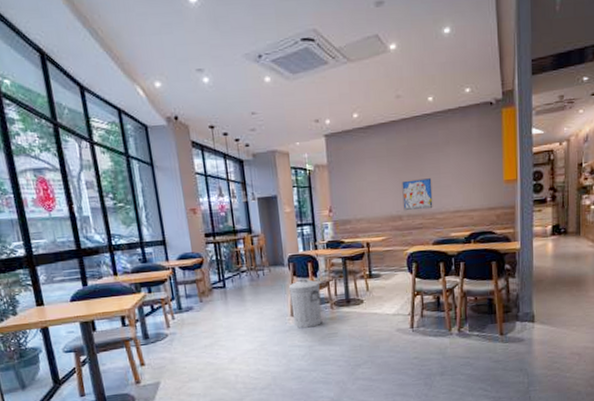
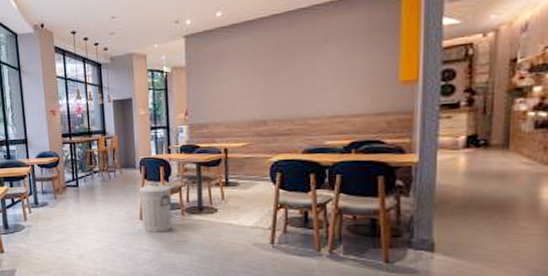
wall art: present [402,178,433,211] -> none [268,79,305,116]

